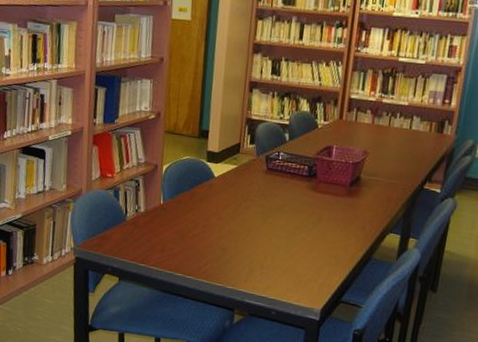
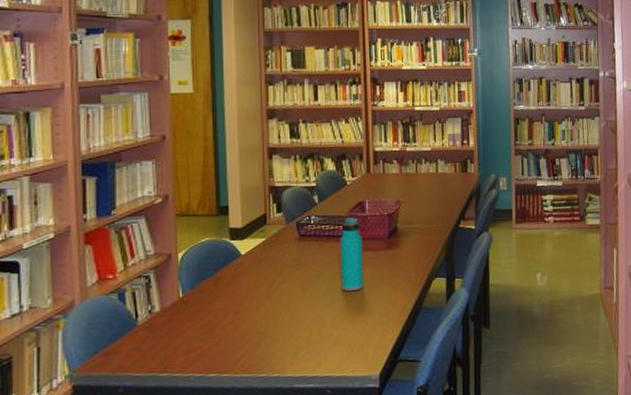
water bottle: none [298,159,325,230] -> present [340,217,364,292]

